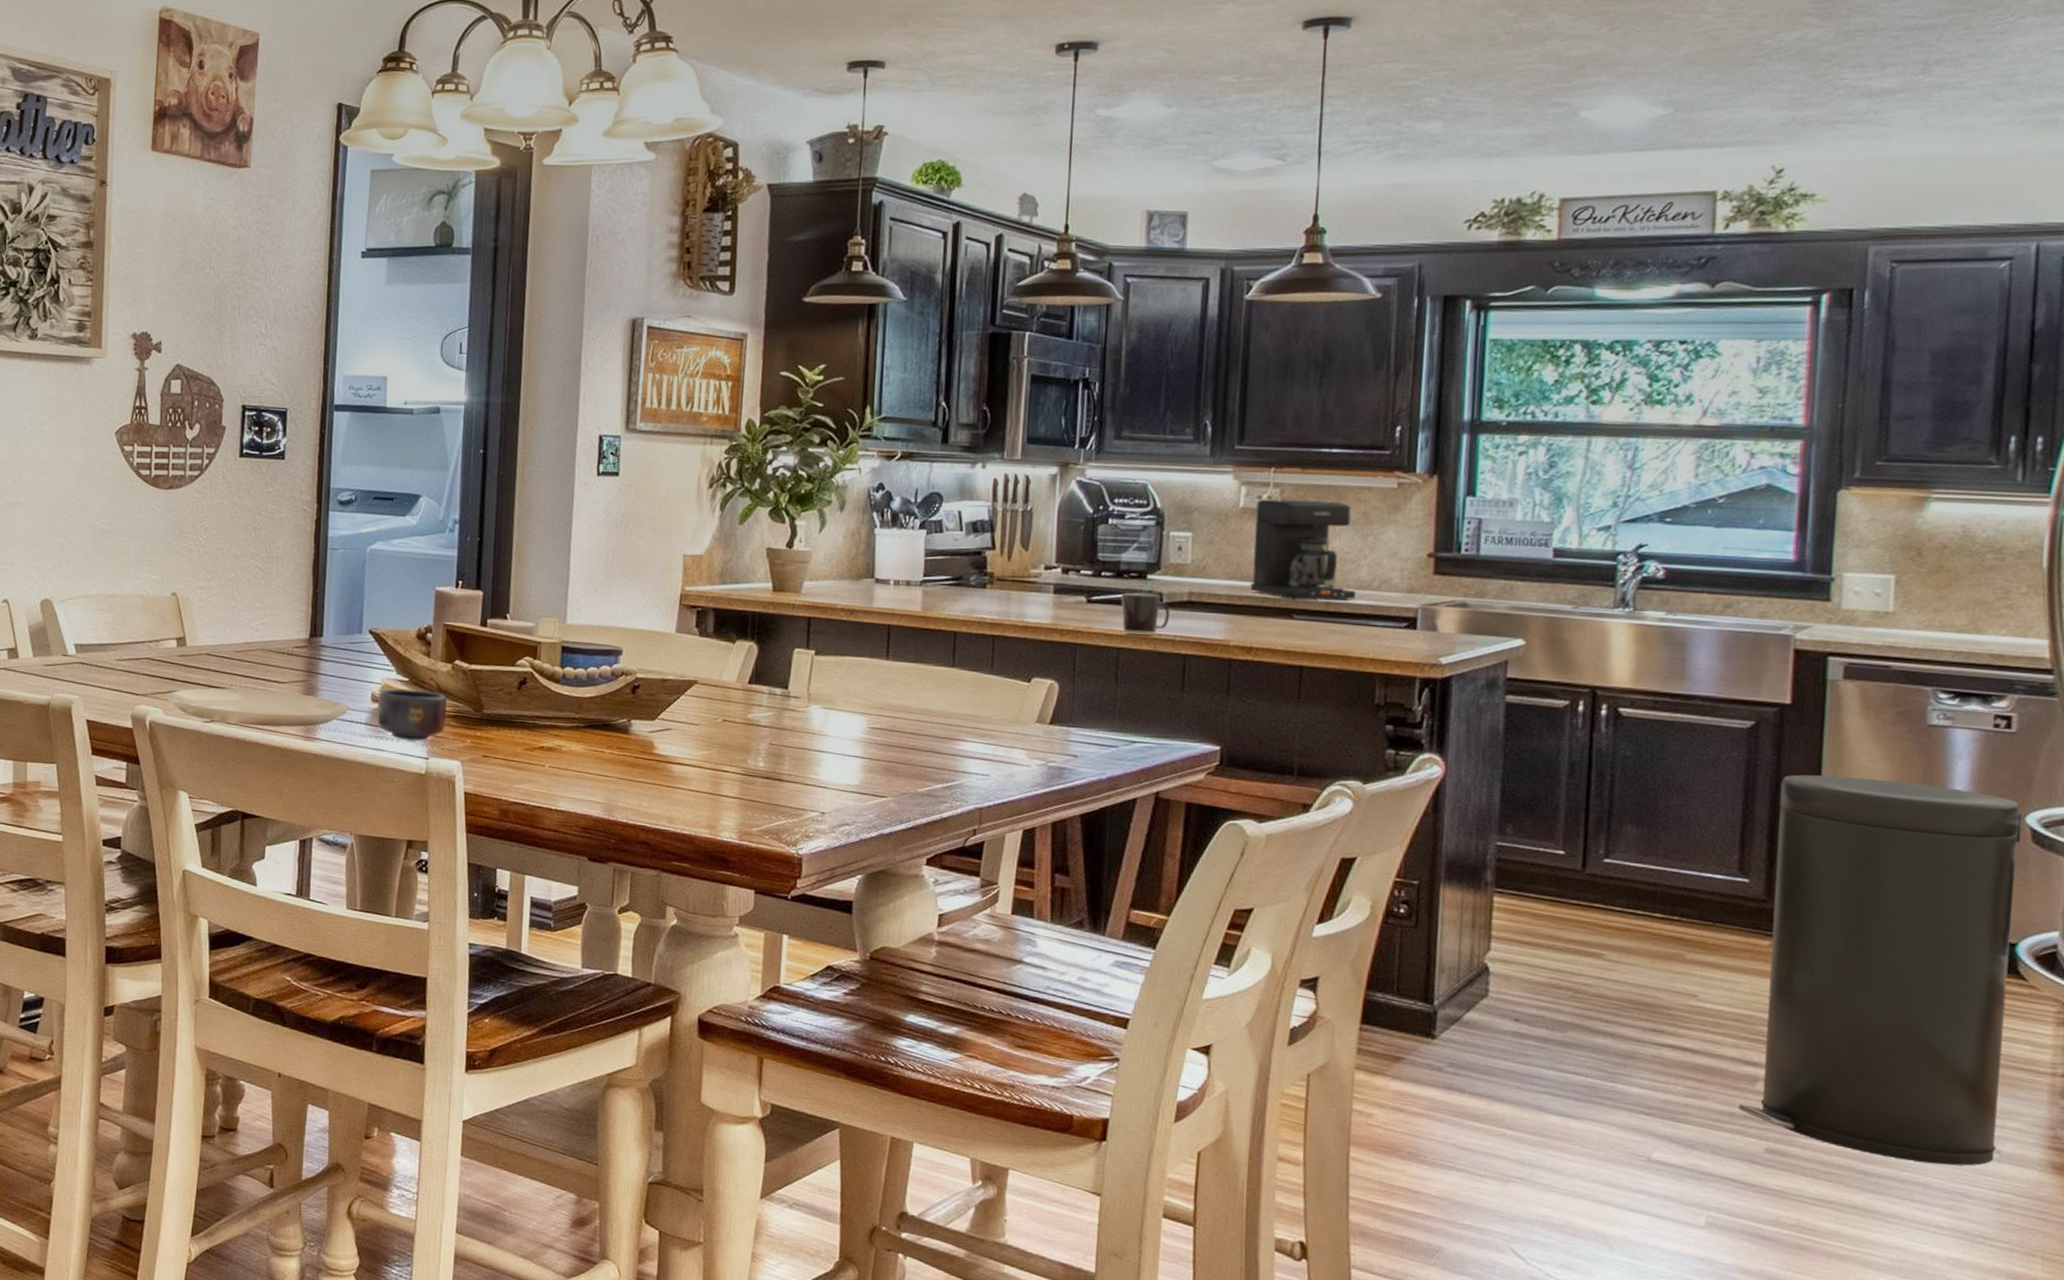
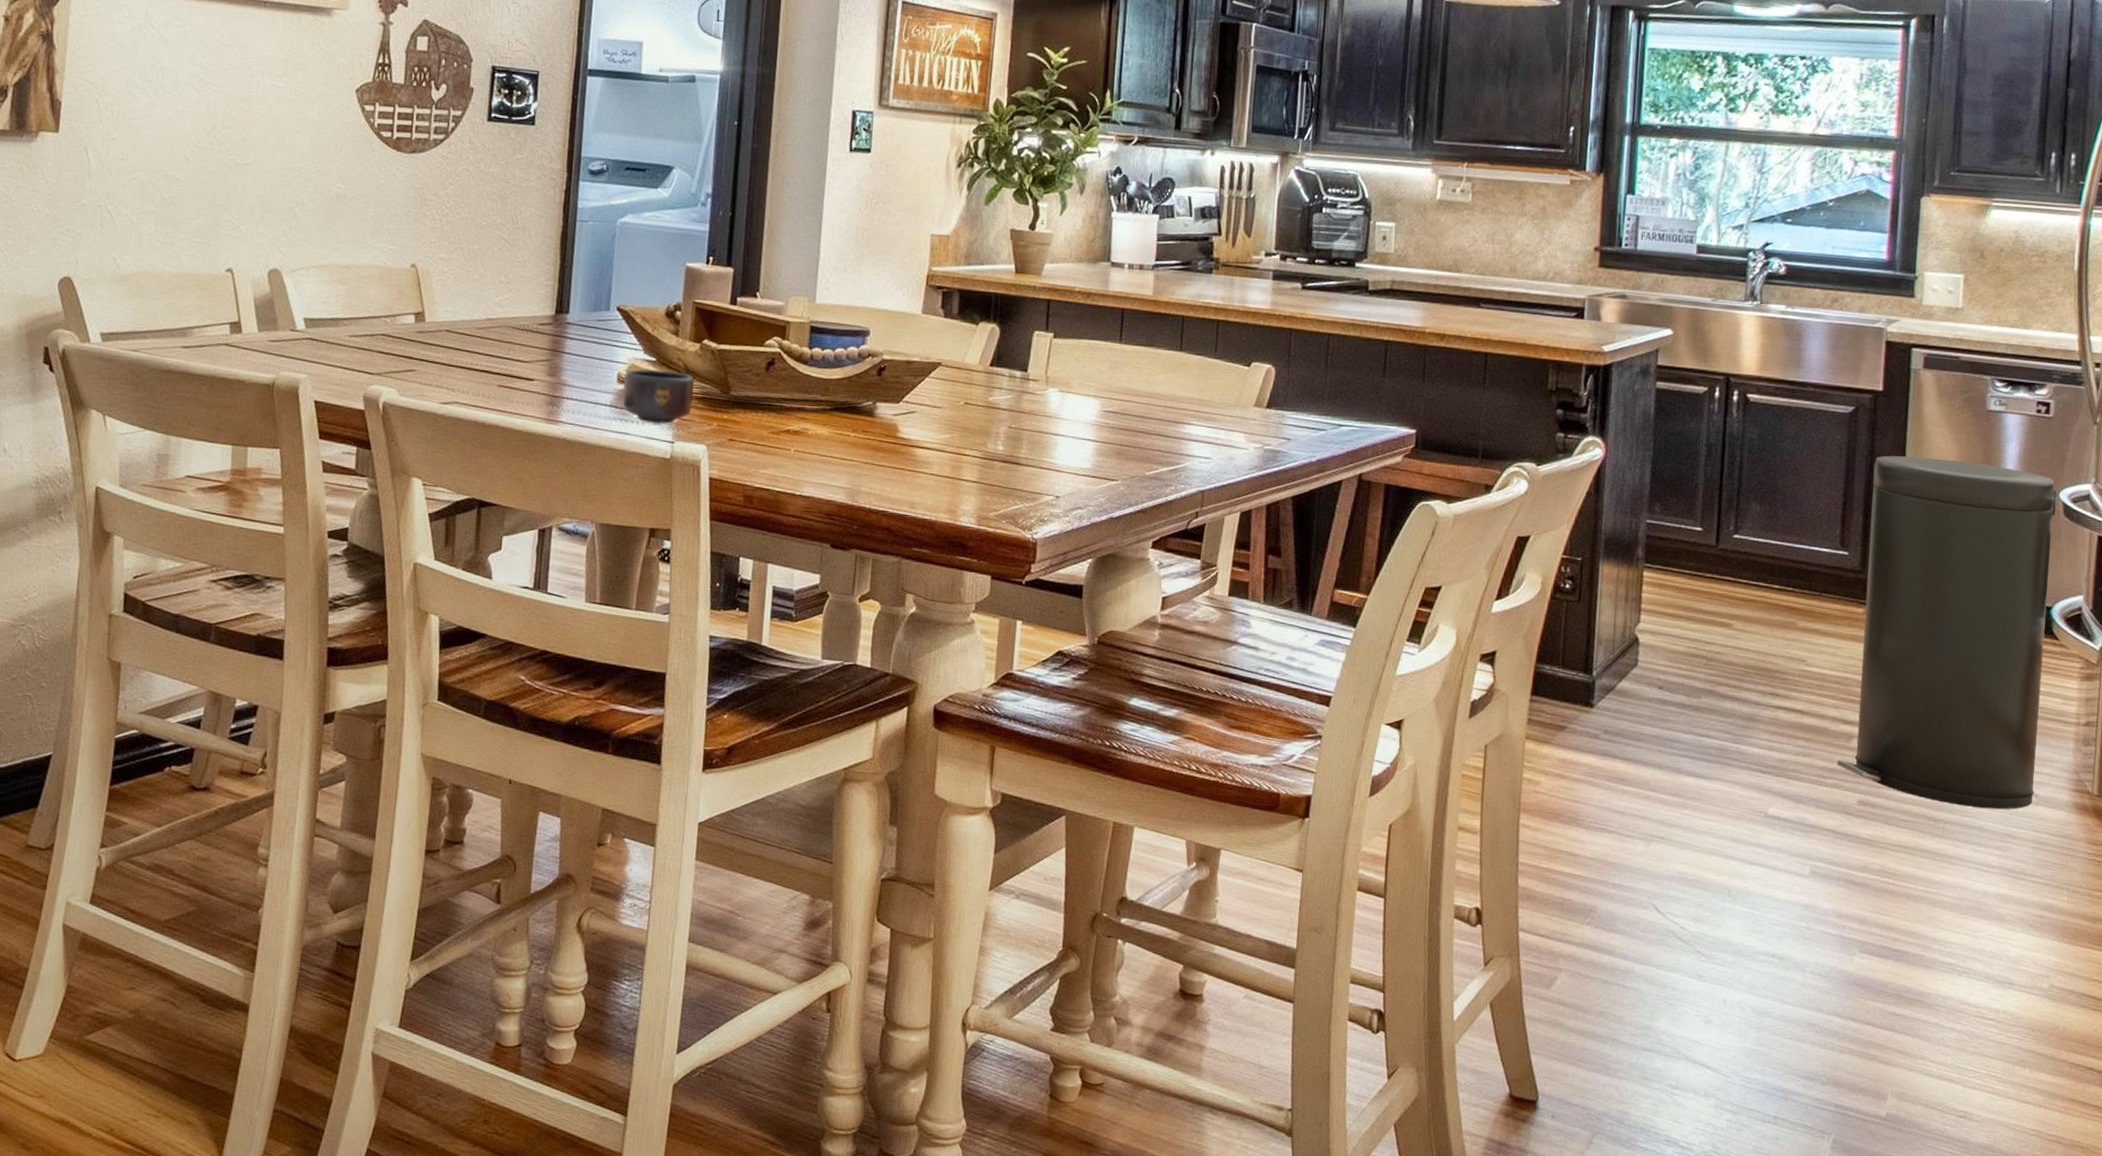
plate: present [166,688,350,727] -> none [402,367,595,409]
mug: present [1121,592,1170,636] -> none [1332,280,1375,322]
coffee maker: present [1250,499,1356,600] -> none [1444,192,1534,290]

